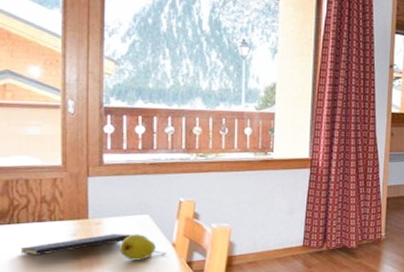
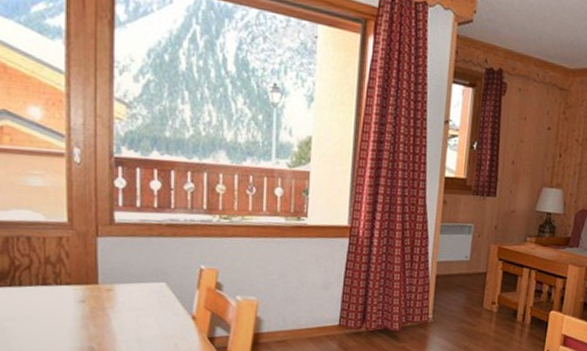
notepad: present [20,234,132,255] -> none [23,302,147,323]
fruit: present [119,234,167,261] -> none [132,303,186,334]

